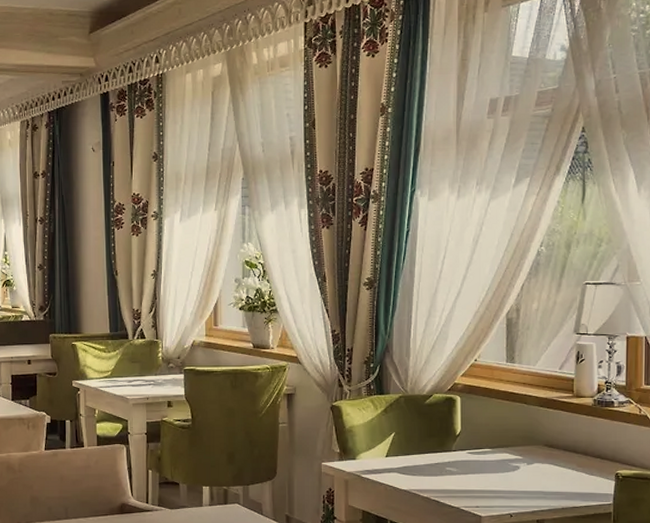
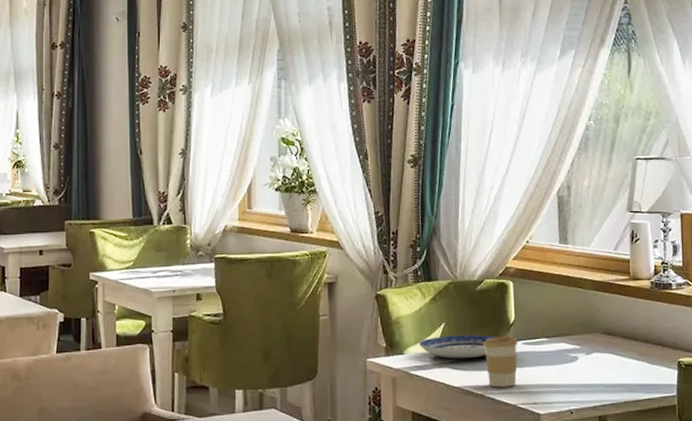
plate: none [371,444,443,465] -> present [419,334,497,359]
coffee cup: none [430,445,463,492] -> present [483,335,518,388]

